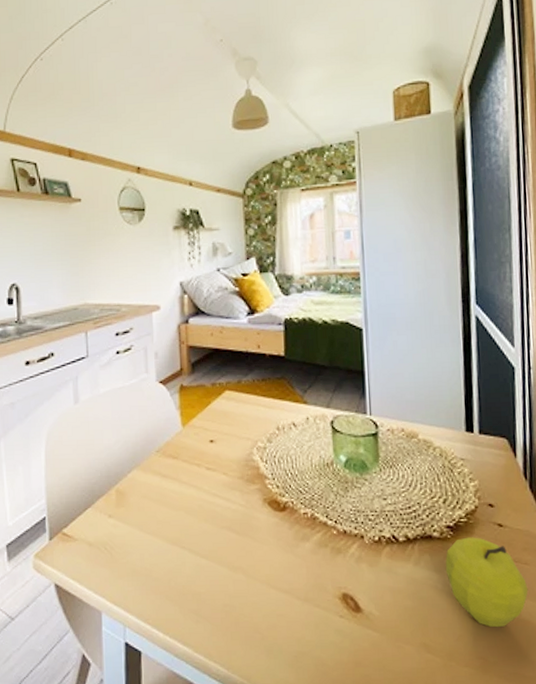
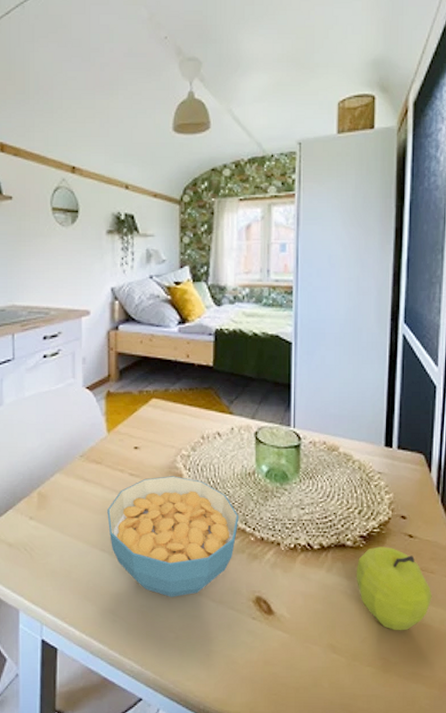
cereal bowl: none [186,469,320,595] -> present [107,476,239,597]

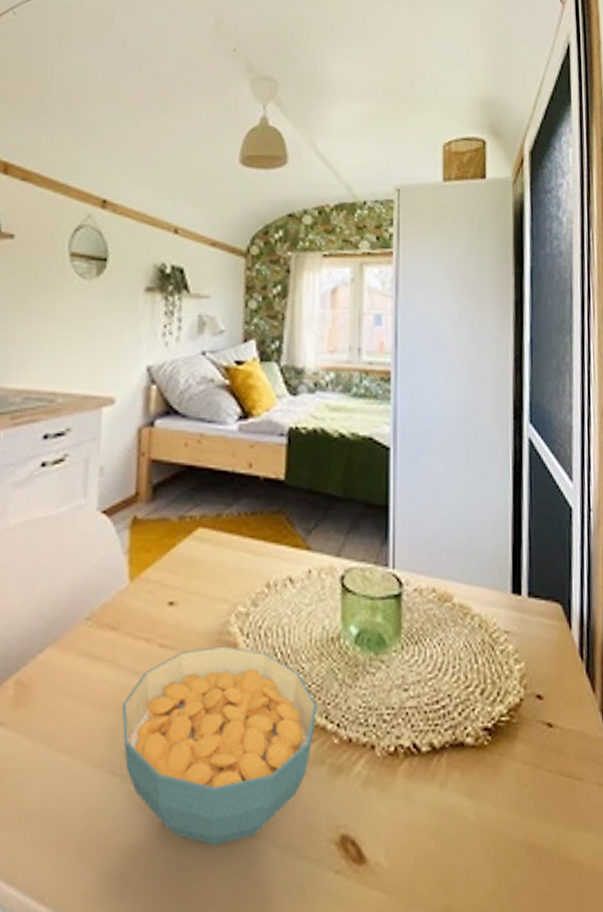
fruit: present [356,546,432,631] -> none [479,743,582,876]

